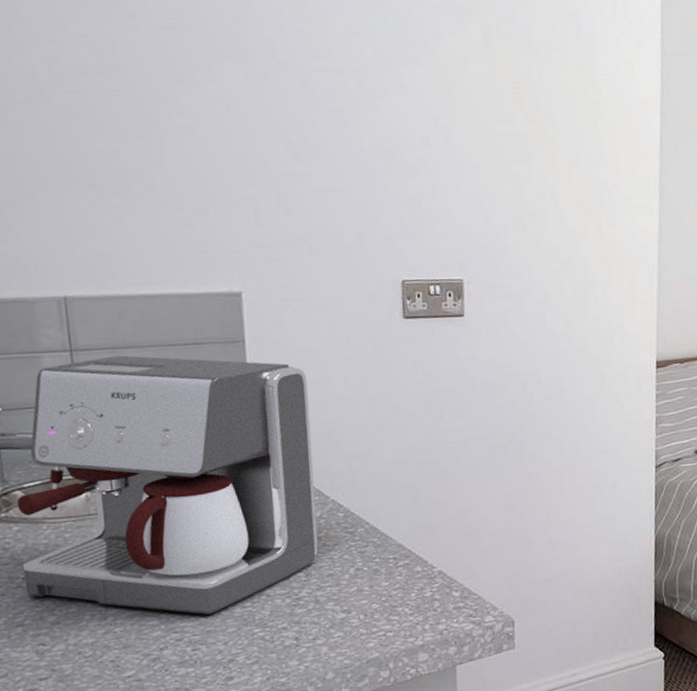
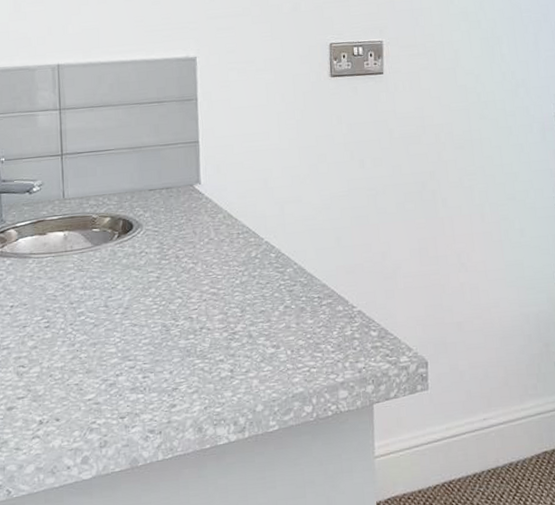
coffee maker: present [16,355,318,615] -> none [10,113,253,345]

